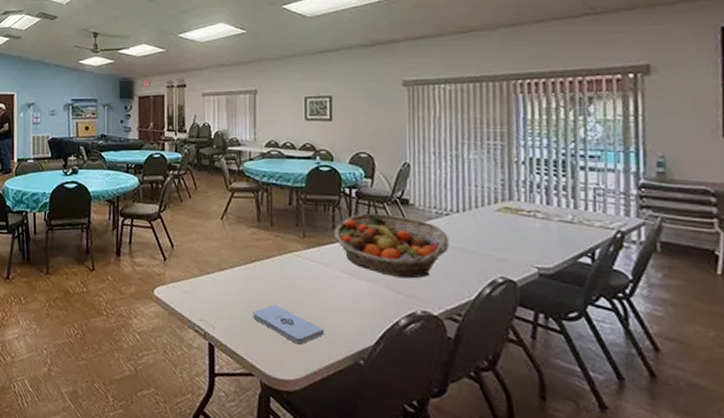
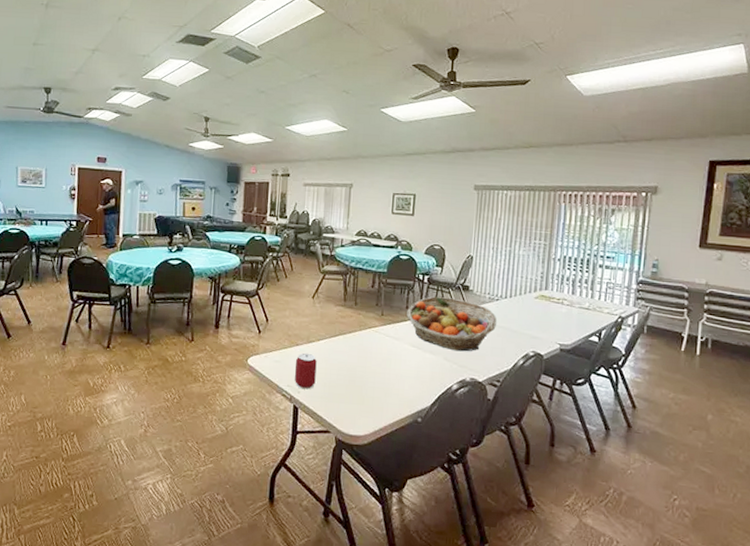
can: none [207,282,232,325] -> present [294,352,317,390]
notepad: present [253,304,324,345] -> none [334,372,392,406]

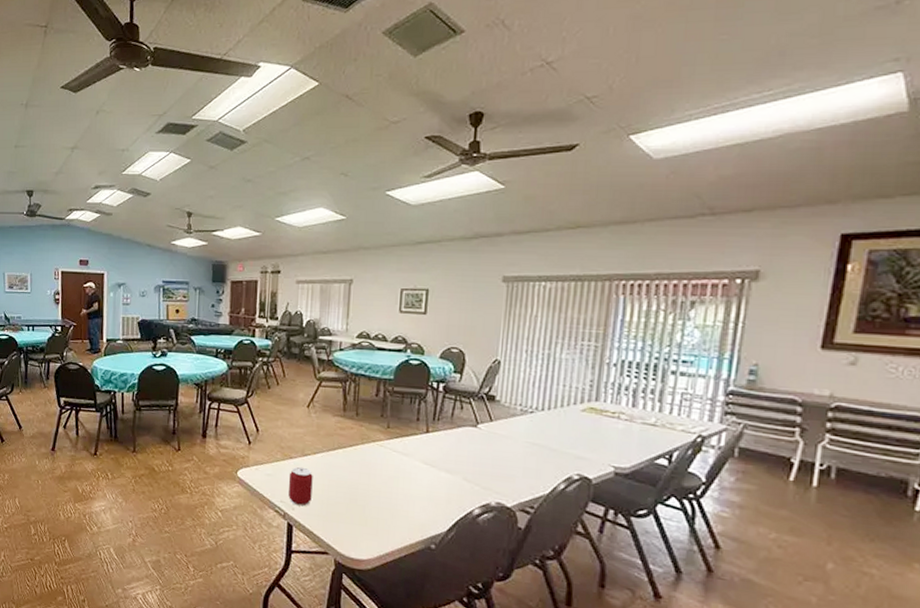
fruit basket: present [407,296,497,352] -> none [417,407,532,472]

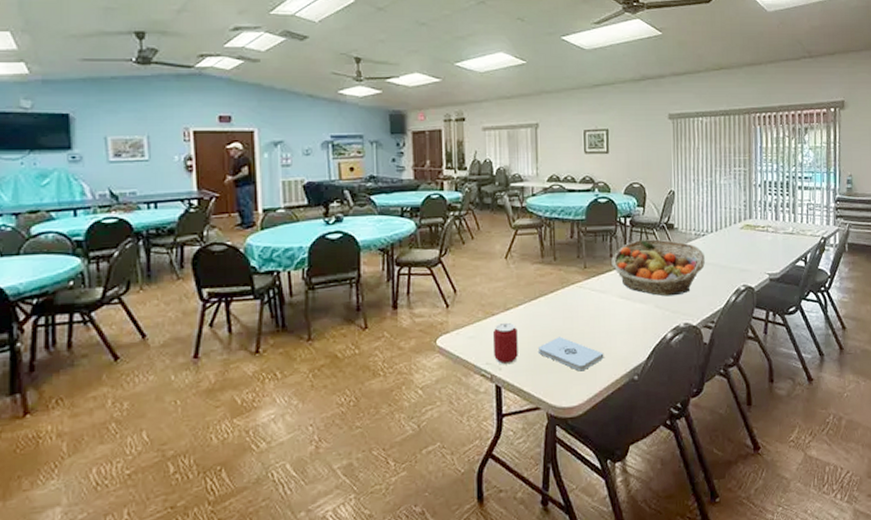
notepad: none [332,490,400,528] -> present [539,336,604,372]
fruit basket: none [417,407,532,472] -> present [611,239,706,296]

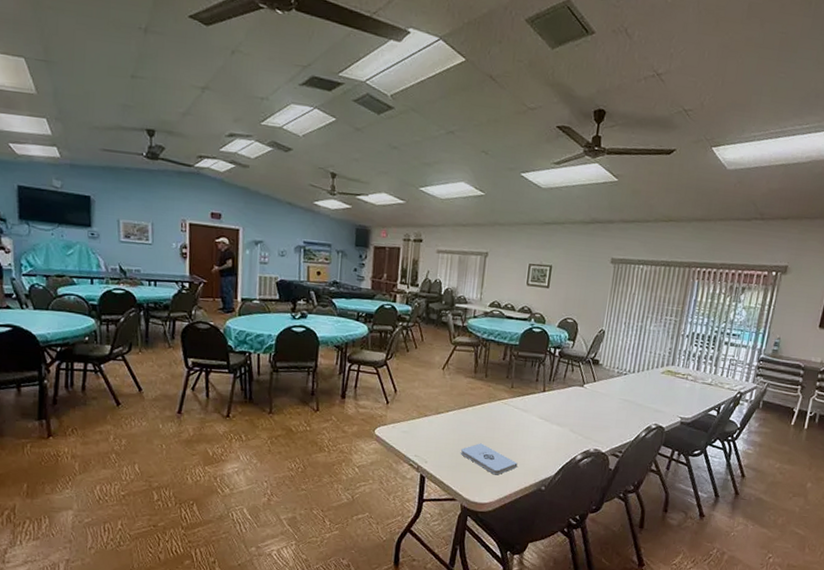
can: present [492,322,518,365] -> none [422,423,445,460]
fruit basket: present [611,239,706,296] -> none [536,370,624,424]

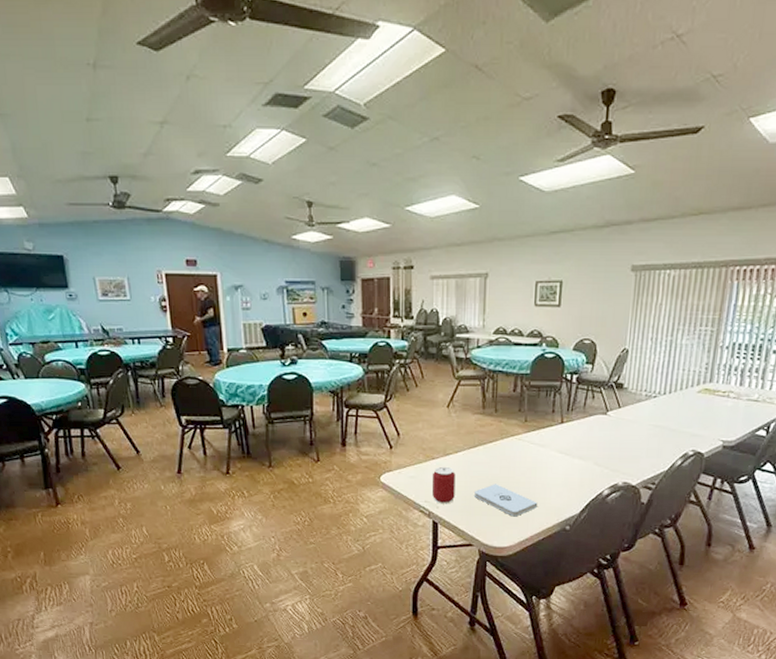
can: none [422,423,445,460] -> present [431,466,455,504]

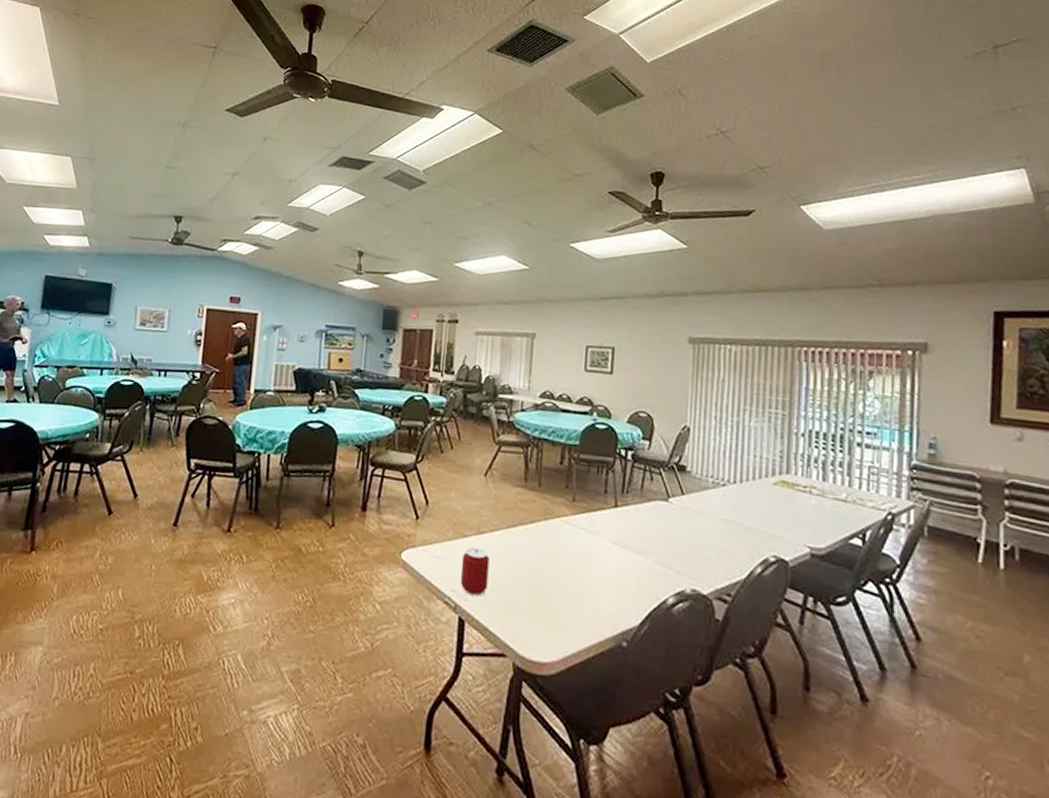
notepad: present [475,484,538,517] -> none [511,575,587,623]

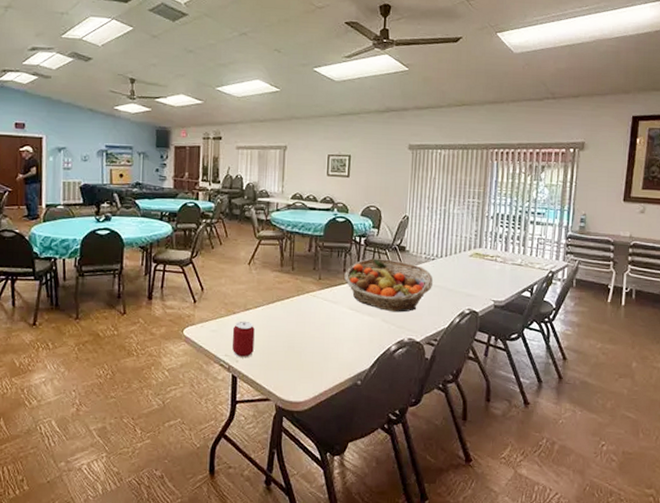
fruit basket: none [605,478,725,553] -> present [344,258,434,312]

